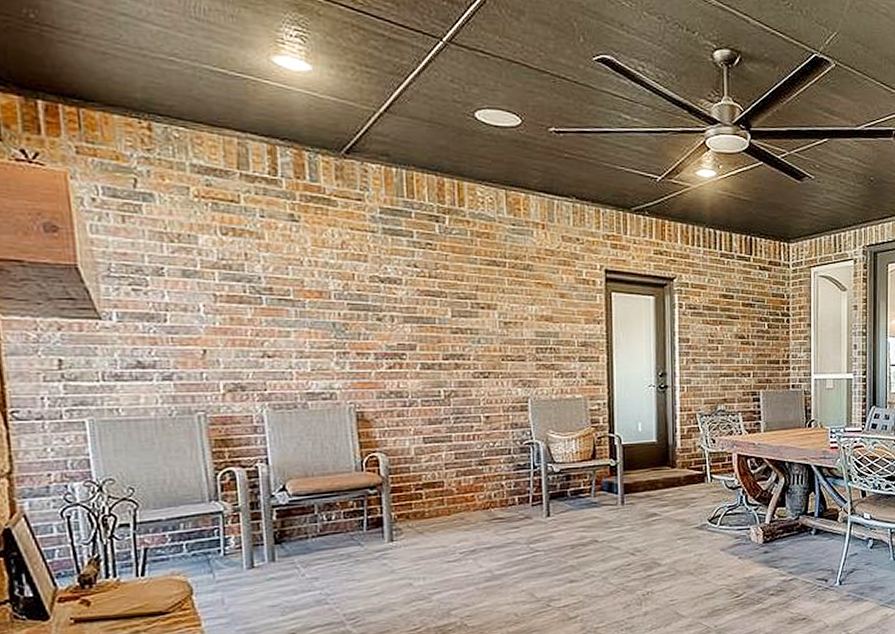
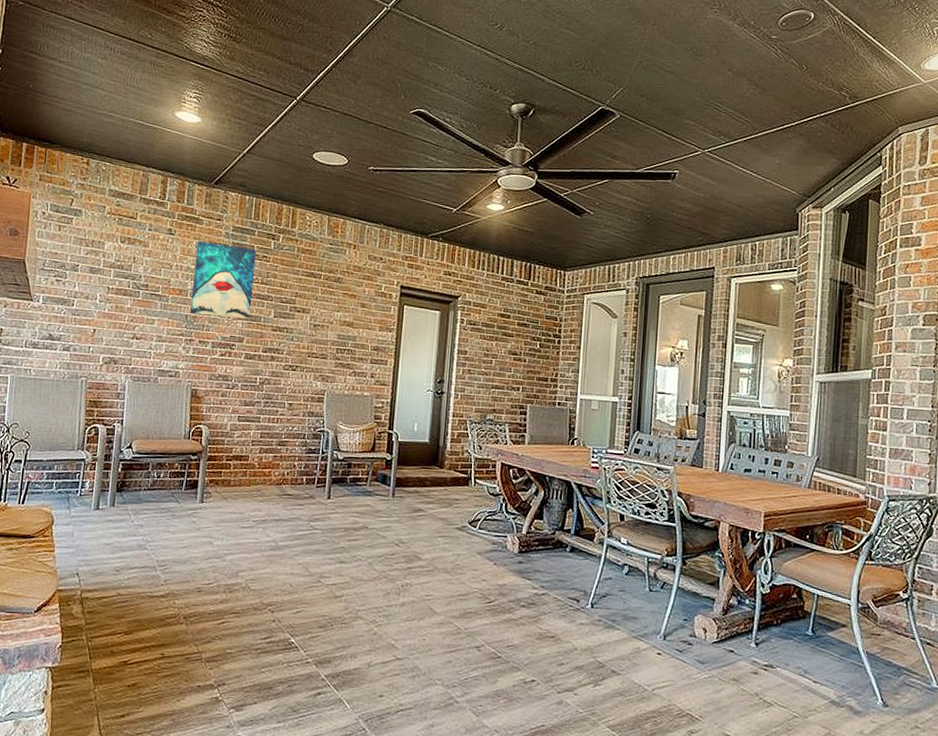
wall art: none [333,227,421,321] -> present [189,240,257,319]

